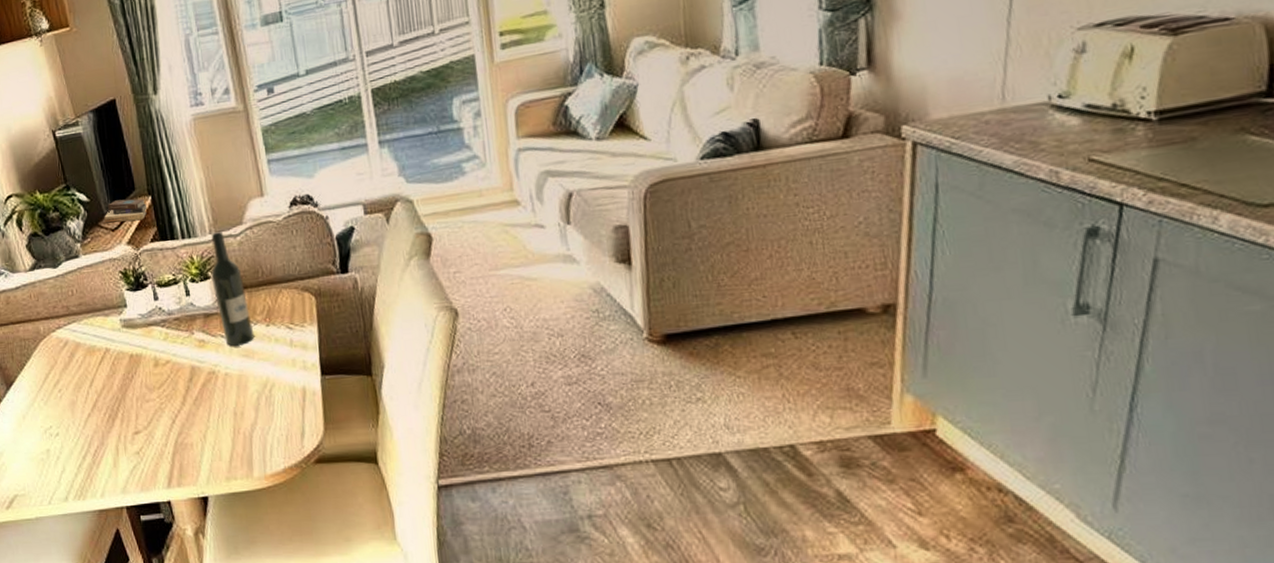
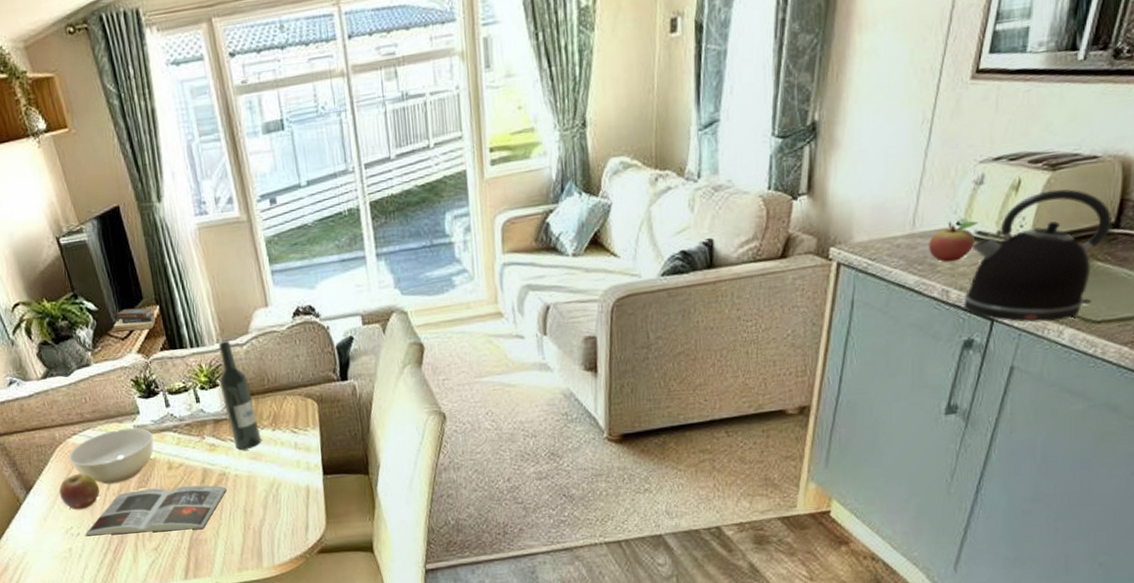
fruit: none [40,369,82,408] -> present [59,473,100,510]
bowl: none [51,321,140,382] -> present [68,427,154,485]
magazine: none [64,384,216,437] -> present [85,485,227,536]
fruit: none [1025,93,1087,140] -> present [929,221,979,262]
kettle: none [1079,55,1263,207] -> present [964,189,1112,323]

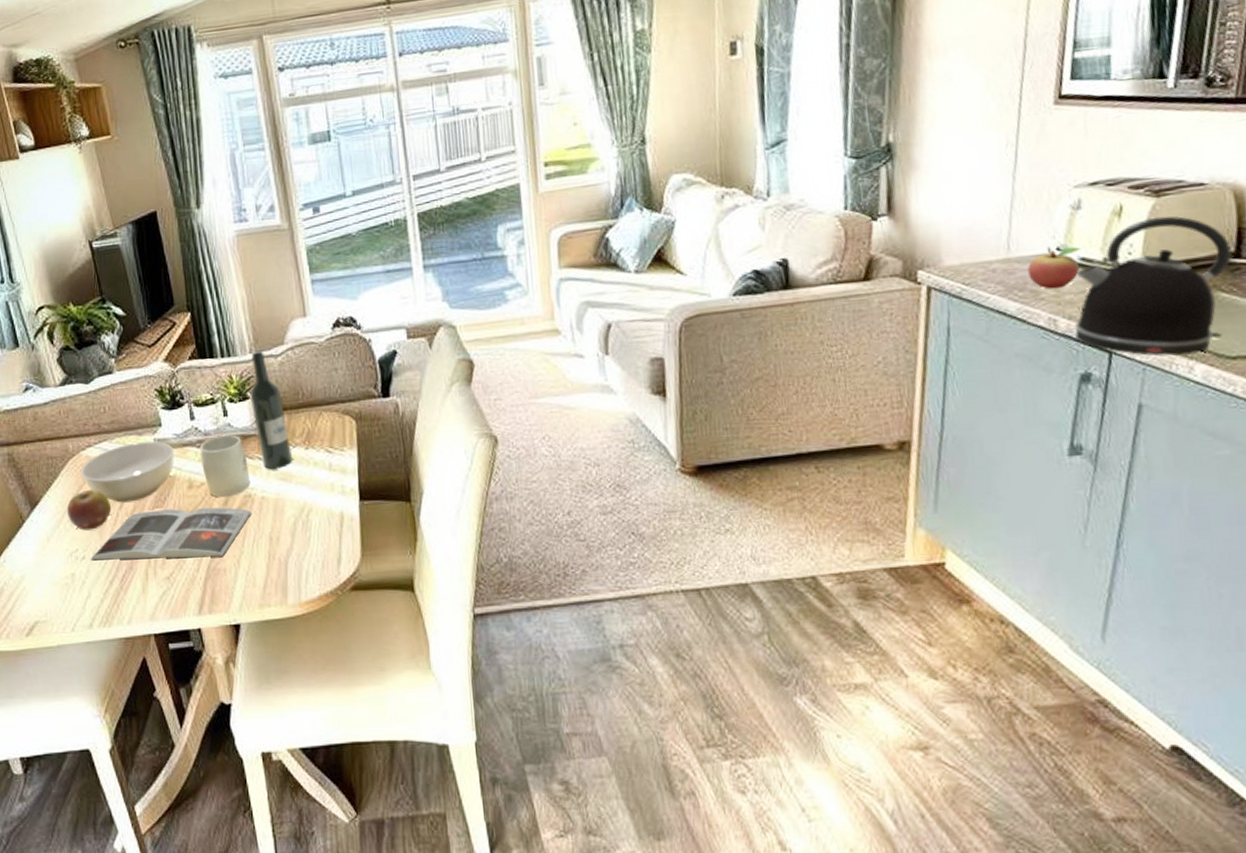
books: present [113,308,156,332] -> none [141,314,186,339]
mug: none [176,419,225,477] -> present [199,435,251,498]

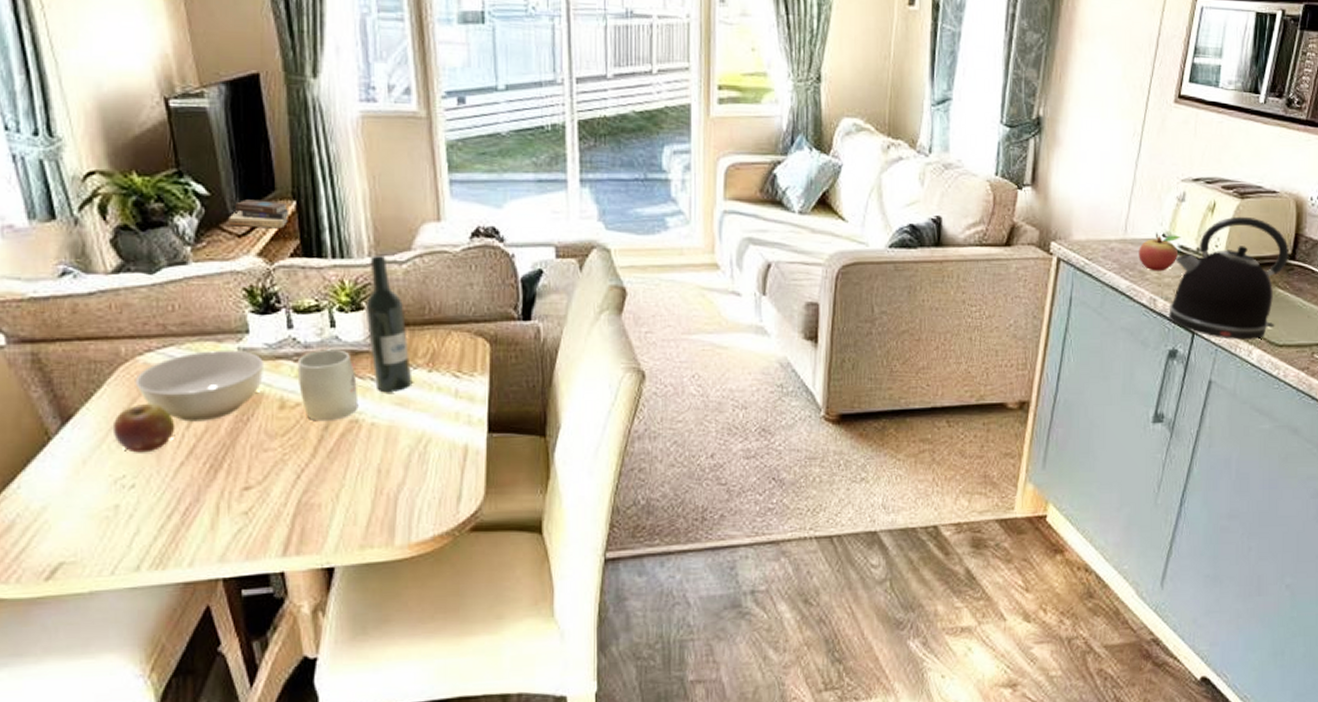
magazine: present [90,507,251,561] -> none [142,431,357,490]
books: none [141,314,186,339] -> present [228,199,290,229]

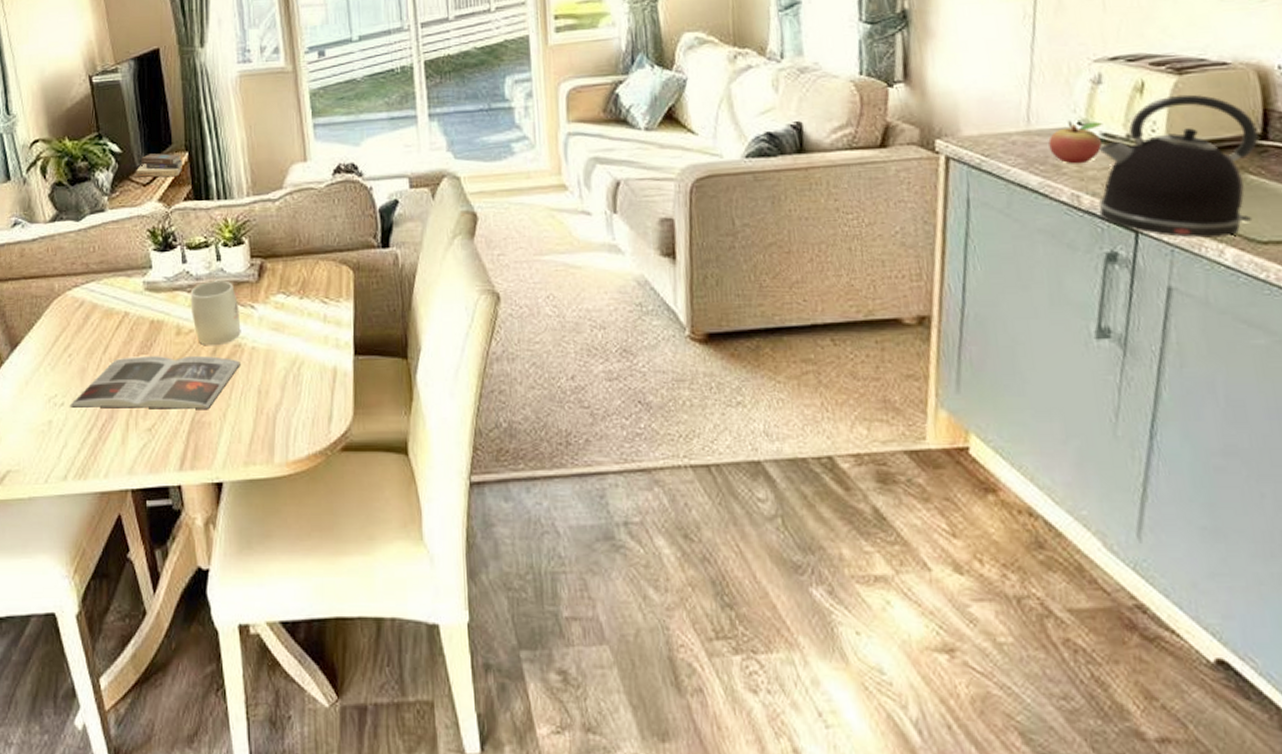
fruit: present [112,404,175,453] -> none [47,332,95,375]
bowl: present [135,349,263,422] -> none [65,283,163,347]
magazine: none [142,431,357,490] -> present [69,355,240,409]
wine bottle: present [365,256,413,391] -> none [245,195,286,318]

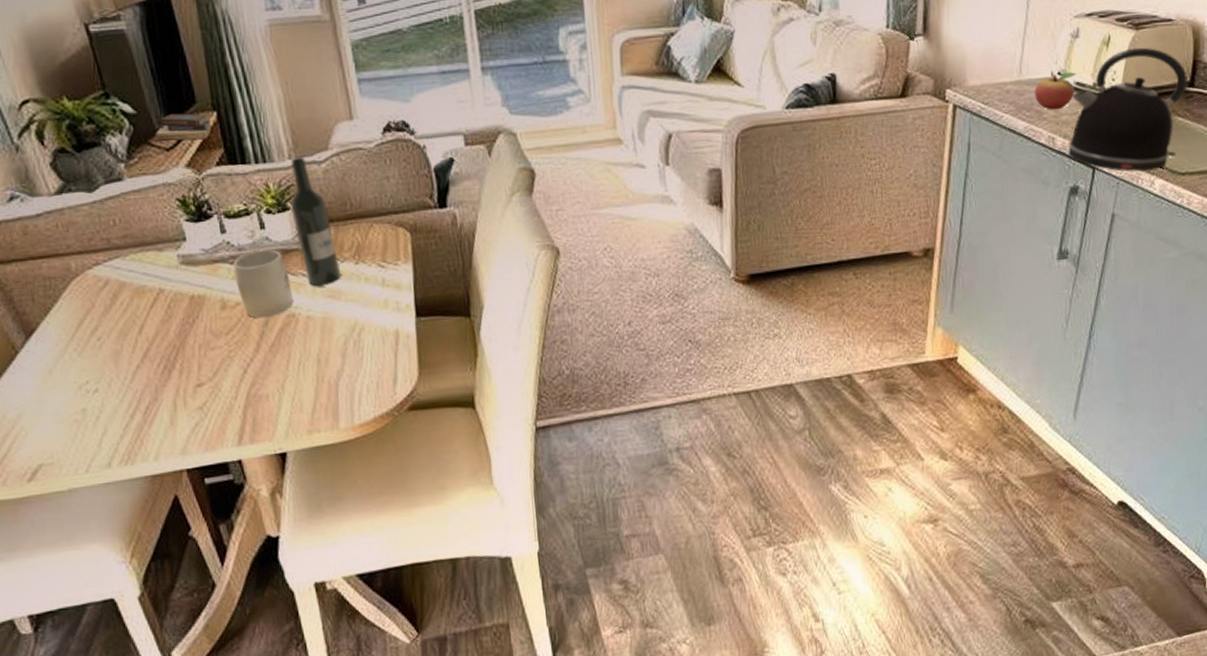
magazine: present [69,355,240,409] -> none [105,328,296,393]
wine bottle: none [245,195,286,318] -> present [290,157,342,286]

